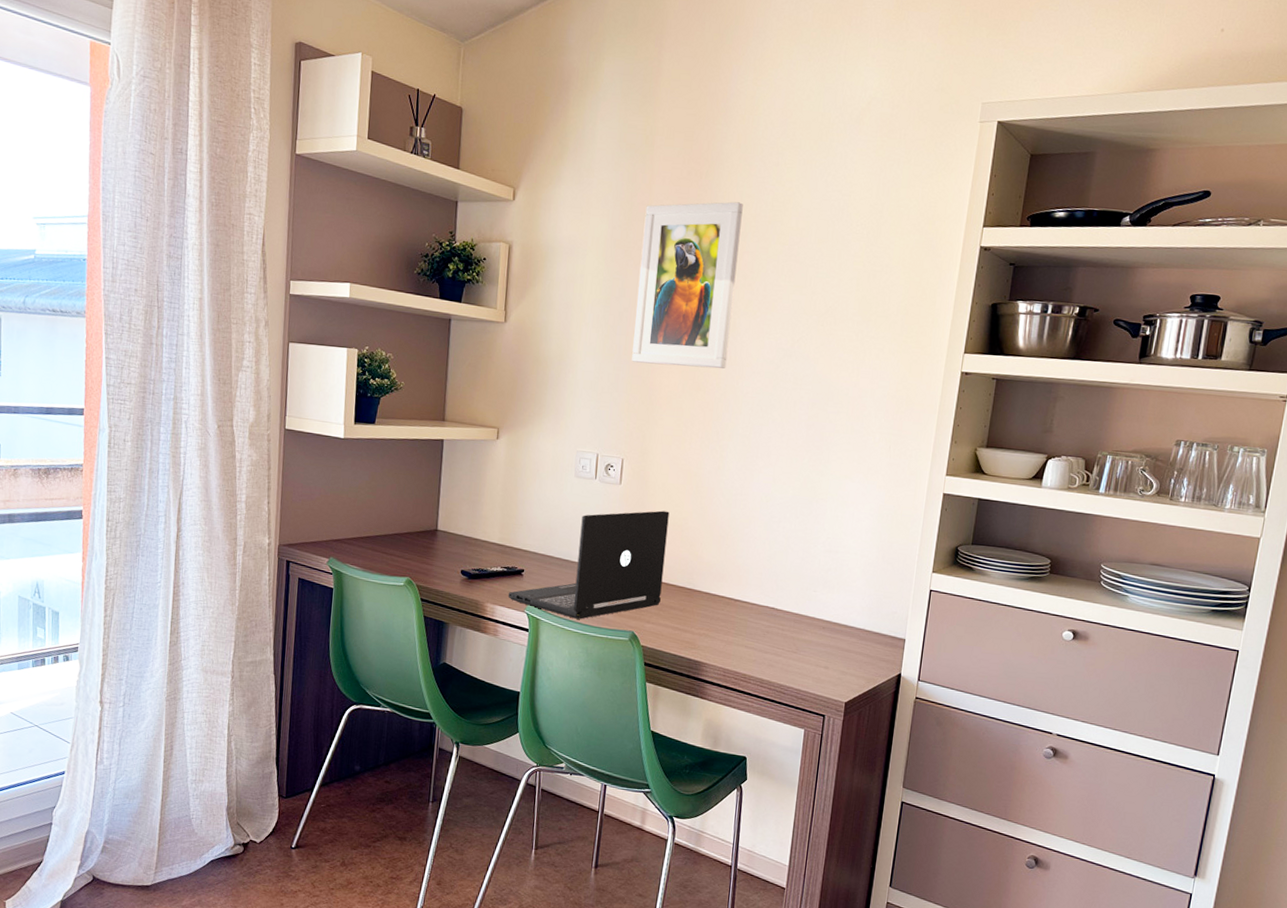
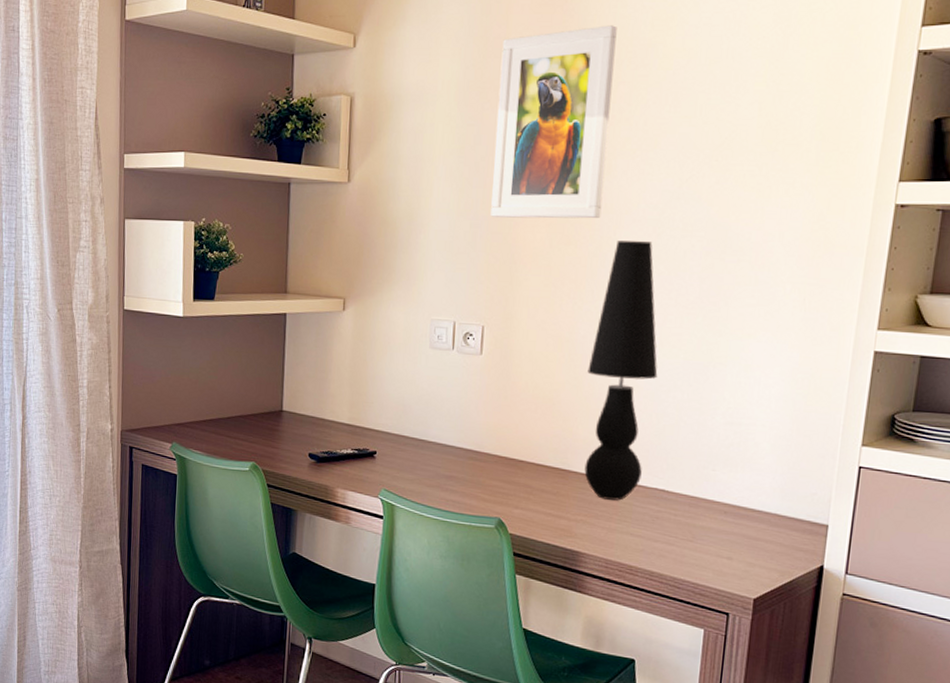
laptop: present [508,510,670,619] -> none [359,382,538,505]
table lamp: none [707,389,771,617] -> present [584,241,658,501]

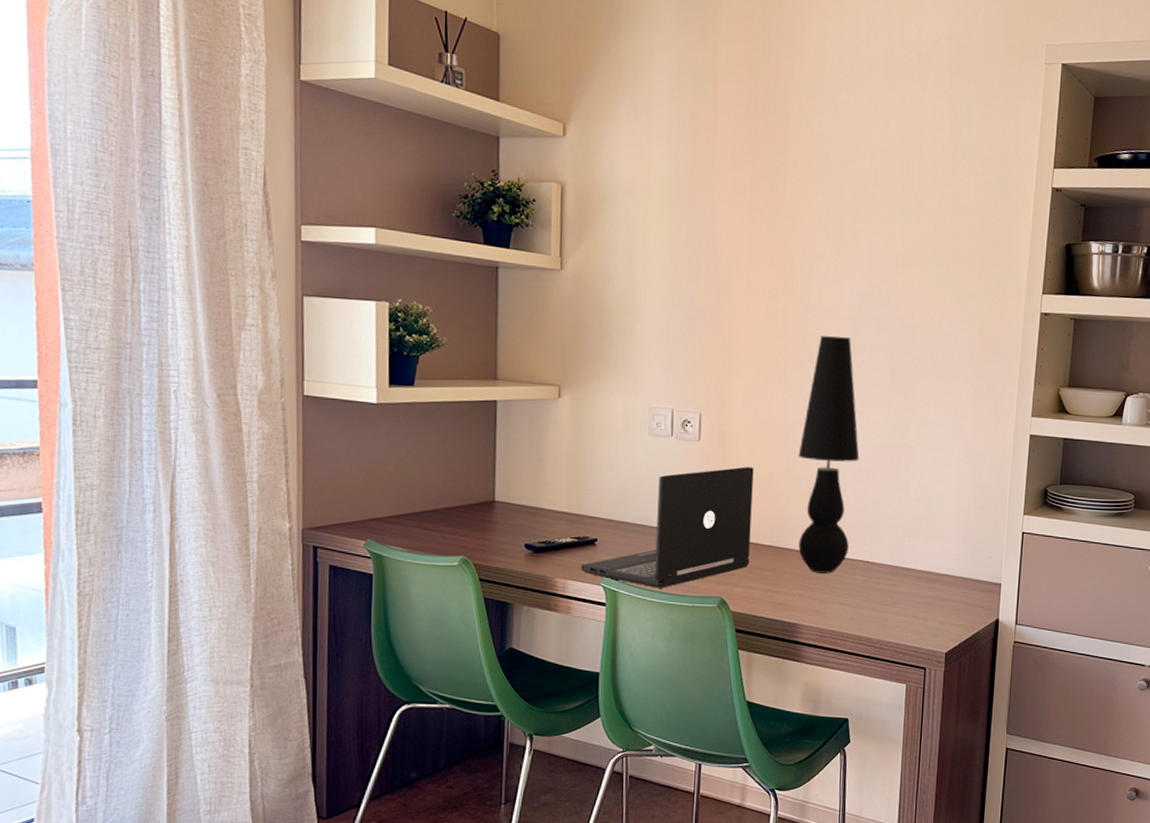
laptop: none [359,382,538,505] -> present [580,467,754,588]
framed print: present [491,25,617,219] -> none [705,140,815,315]

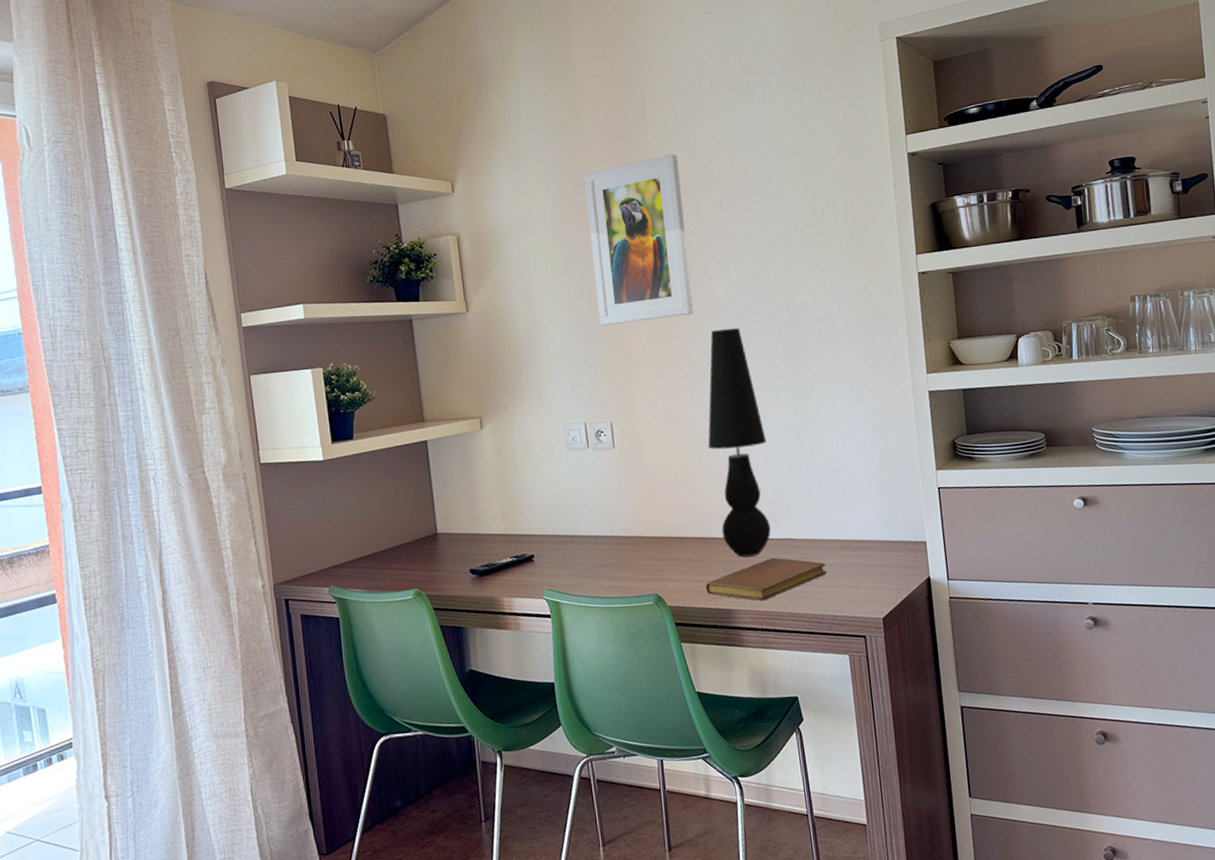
laptop: present [580,467,754,588] -> none [522,465,678,594]
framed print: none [705,140,815,315] -> present [584,154,694,326]
notebook: none [772,577,898,620] -> present [705,557,826,601]

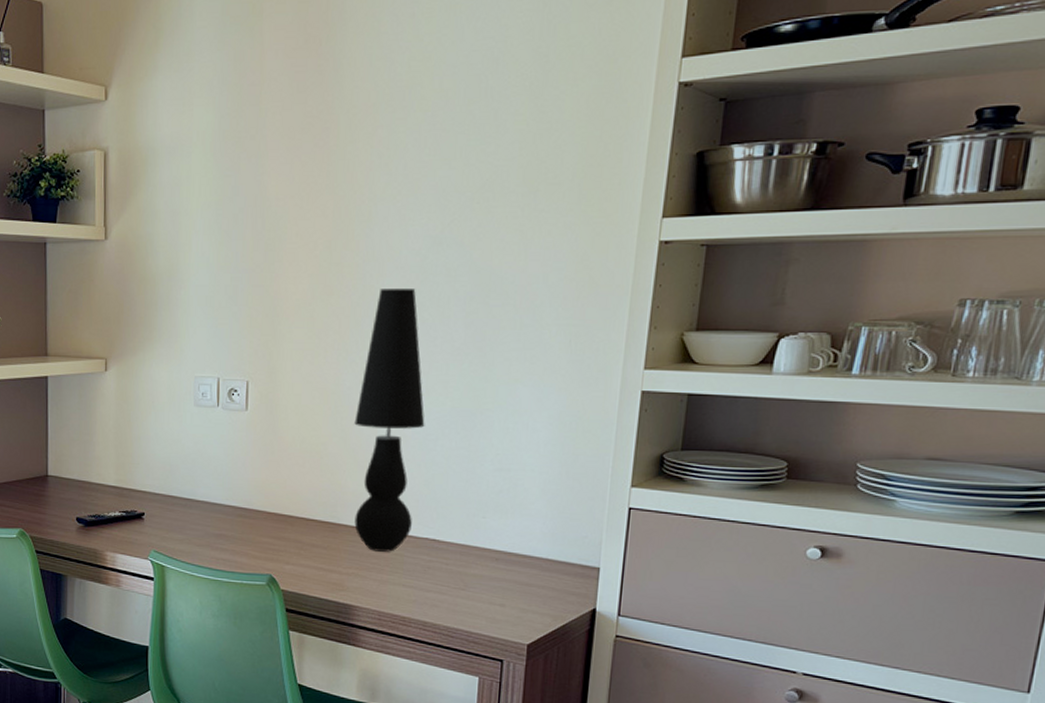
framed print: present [584,154,694,326] -> none [251,67,373,270]
notebook: present [705,557,826,601] -> none [325,557,470,602]

